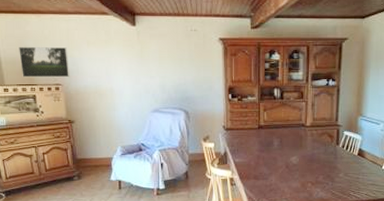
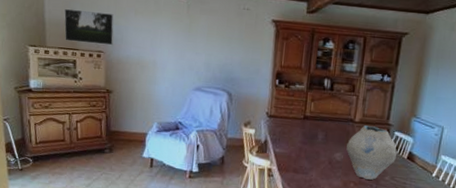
vase: none [301,129,349,178] -> present [346,125,398,180]

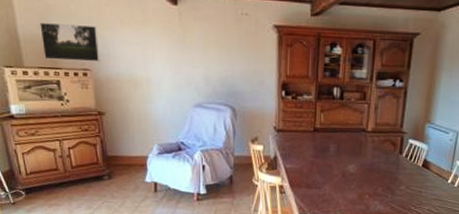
vase: present [346,125,398,180] -> none [360,135,412,190]

